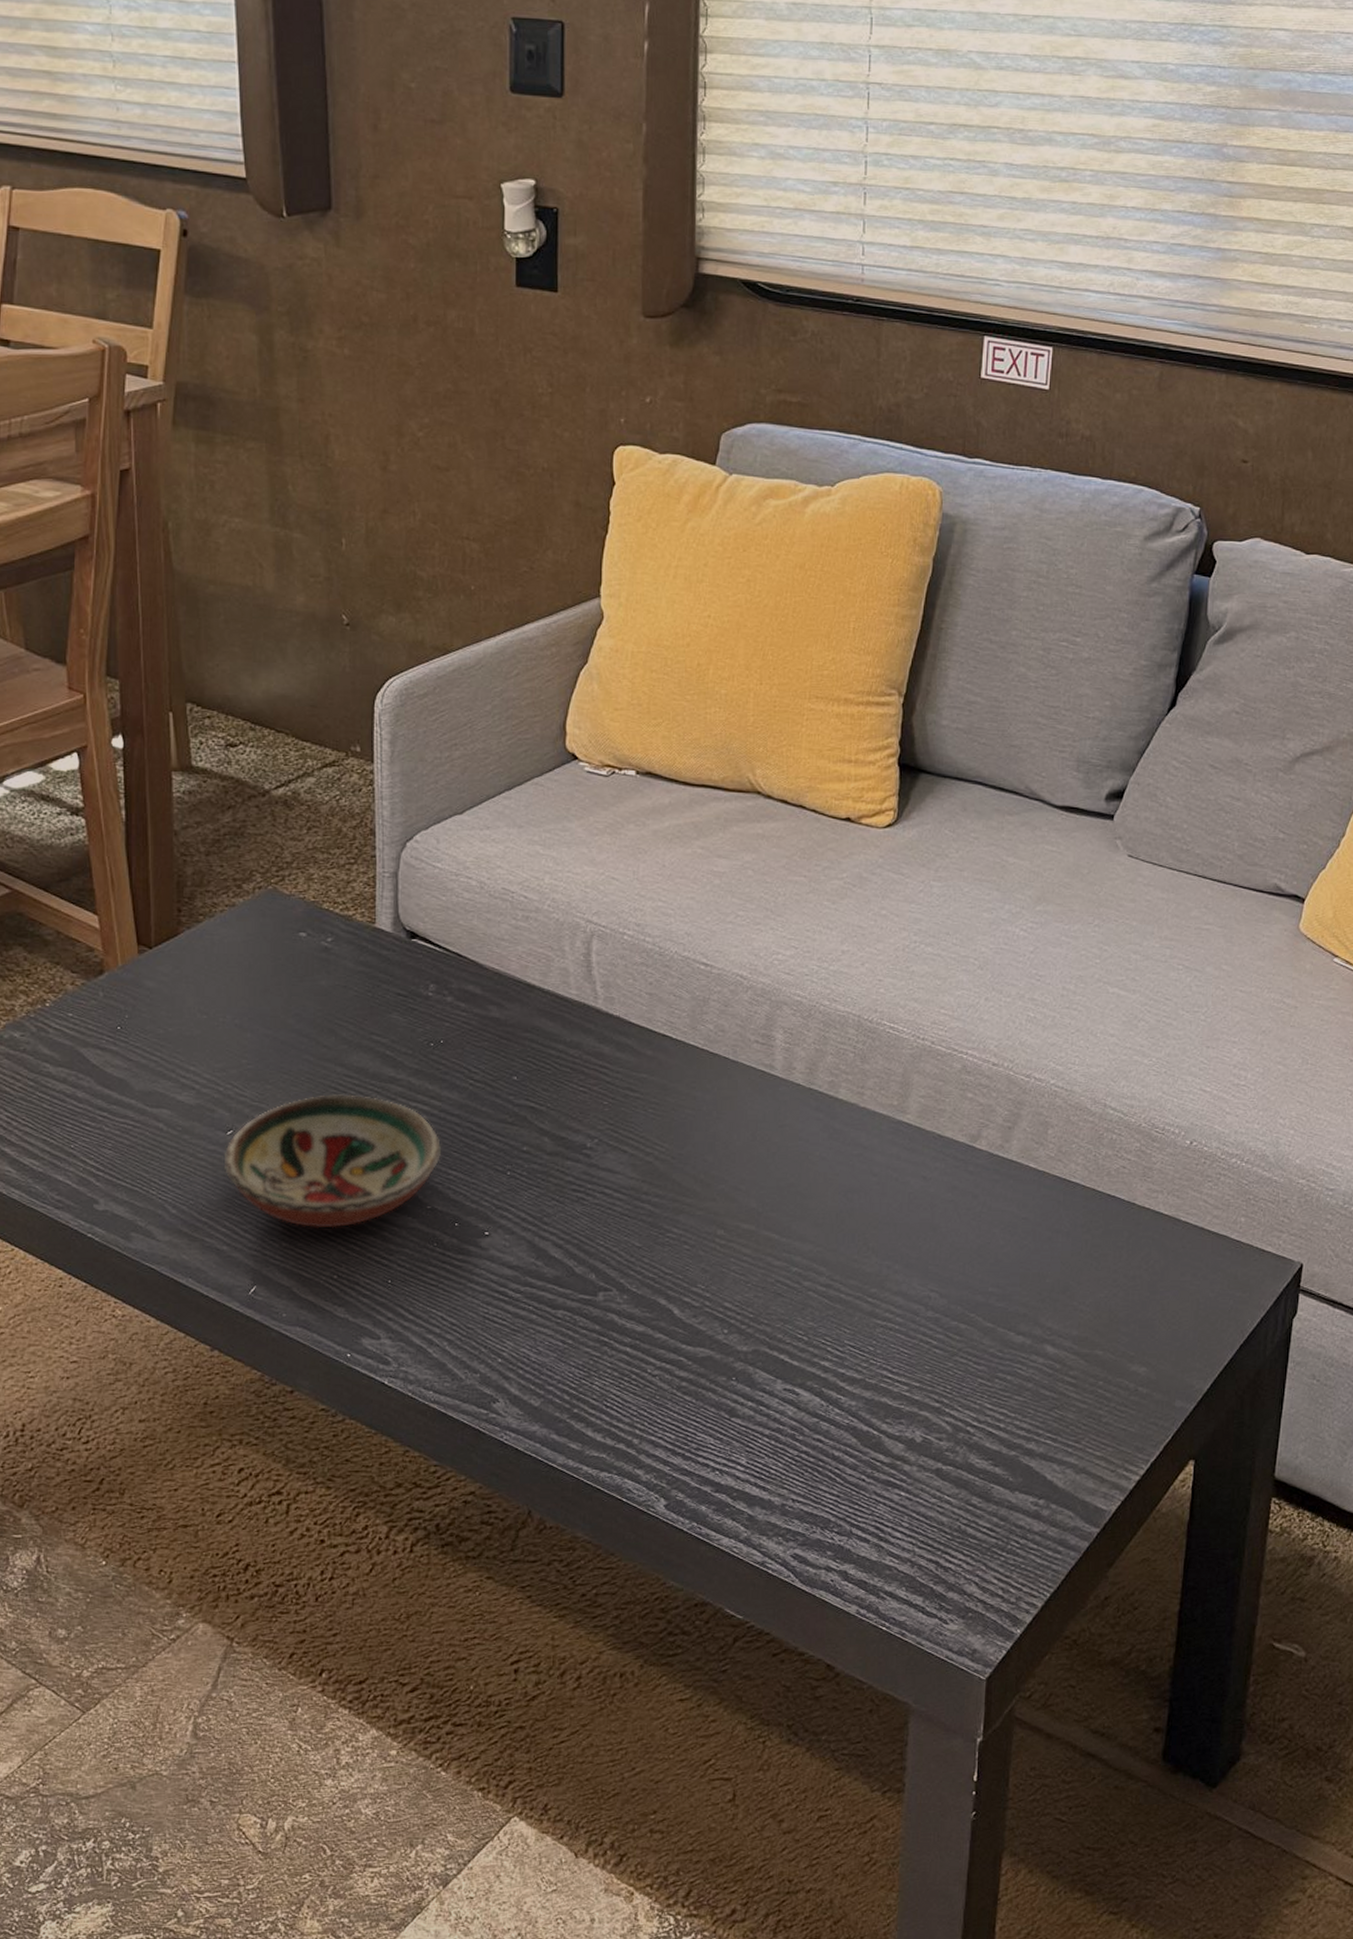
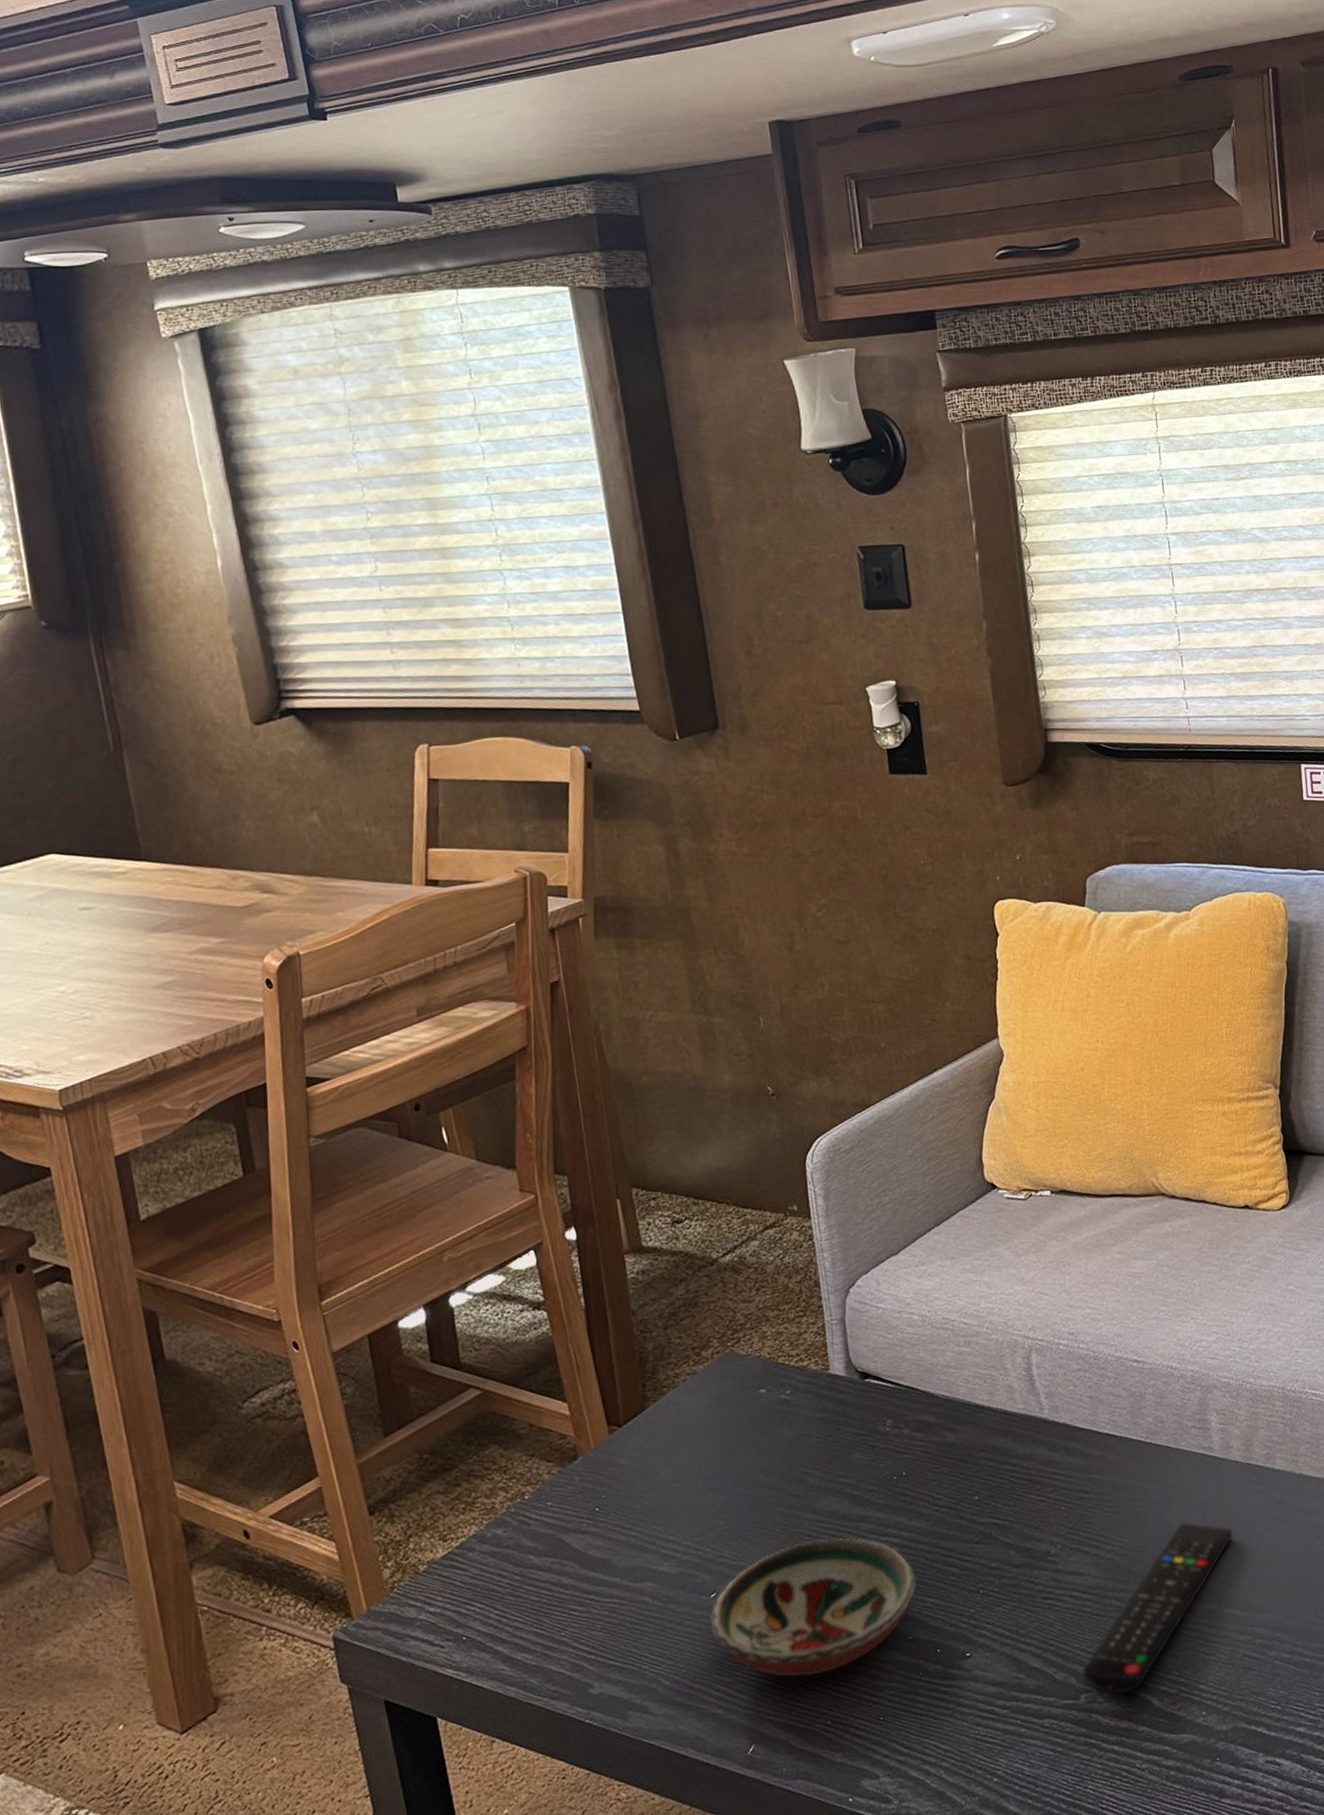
remote control: none [605,1137,783,1299] -> present [1083,1522,1233,1695]

